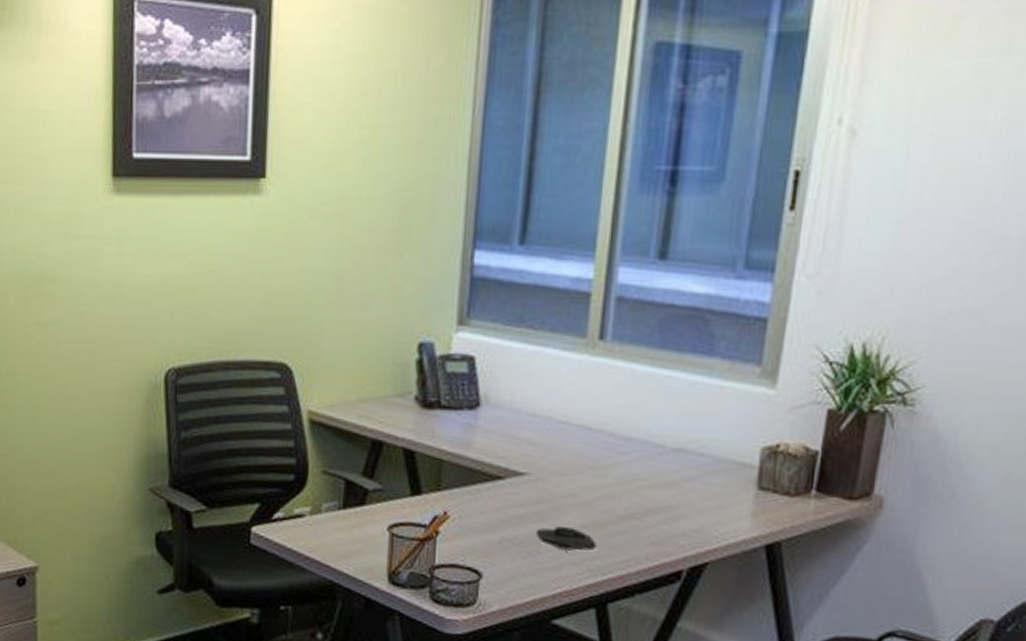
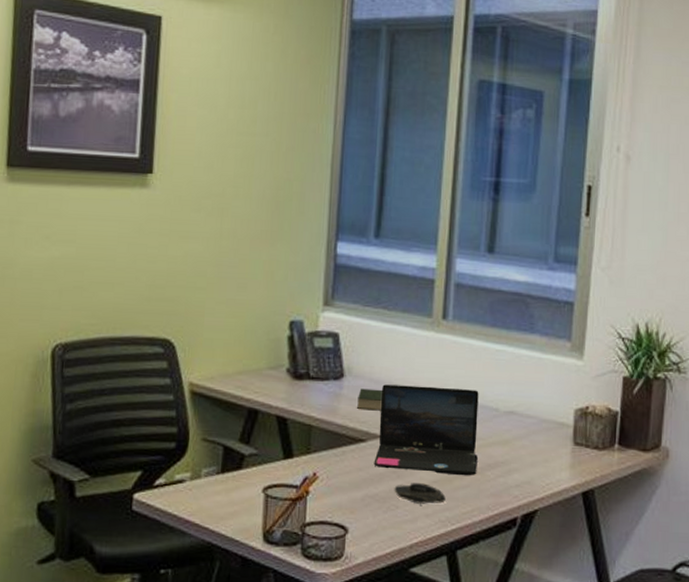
book: none [495,419,526,445] -> present [357,388,383,411]
laptop: none [512,415,641,522] -> present [373,384,479,476]

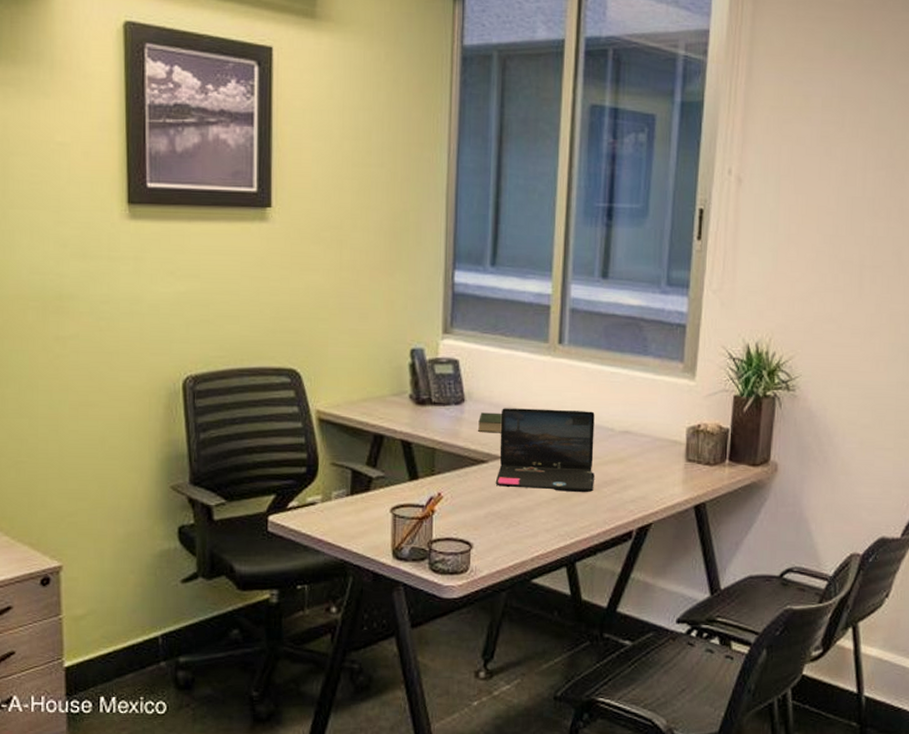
computer mouse: present [394,483,447,504] -> none [515,500,566,520]

